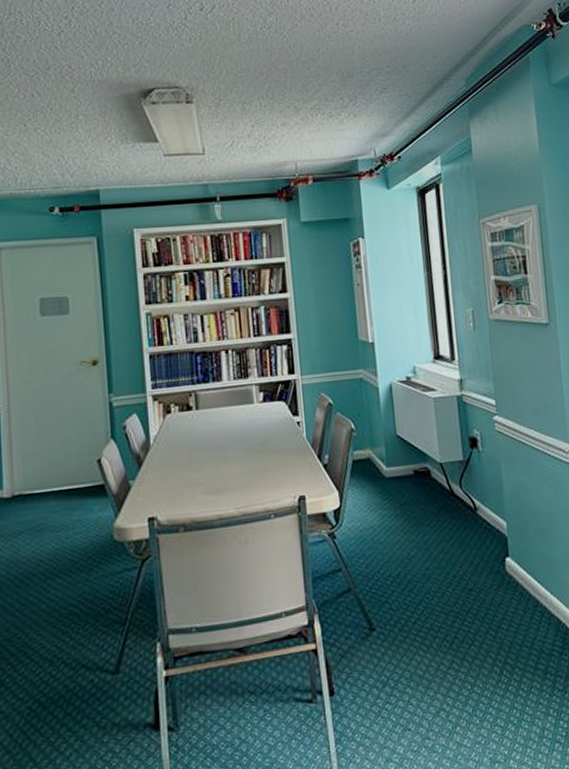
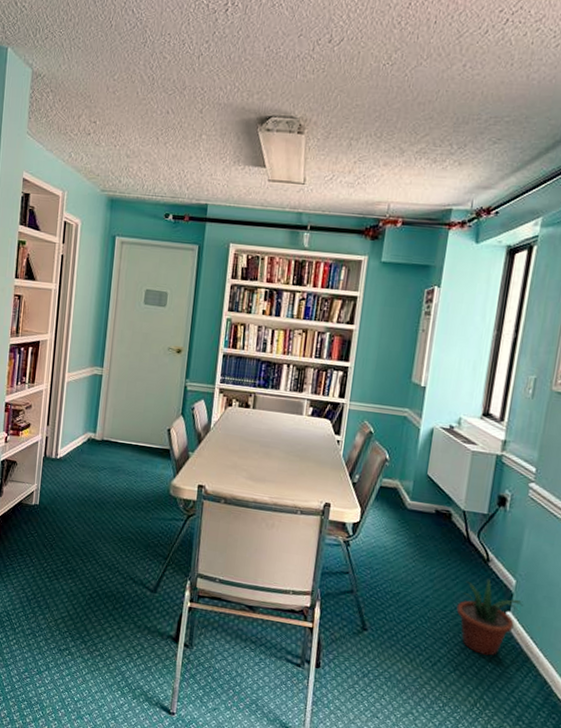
potted plant: none [458,528,520,614] -> present [456,579,524,656]

